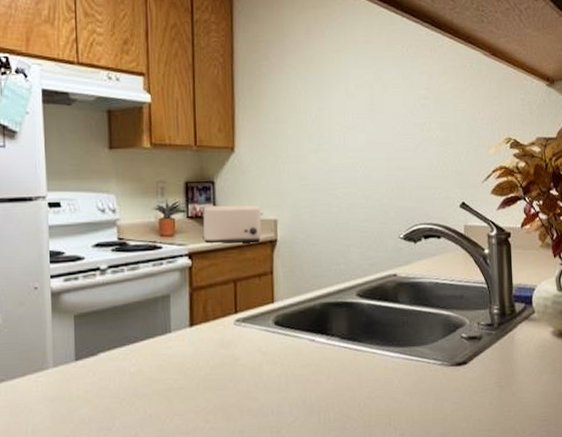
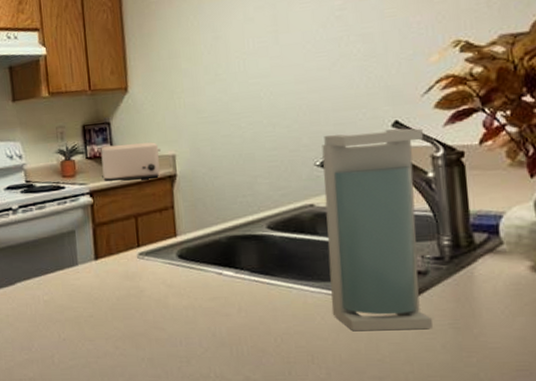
soap dispenser: none [405,209,484,392] -> present [322,128,432,330]

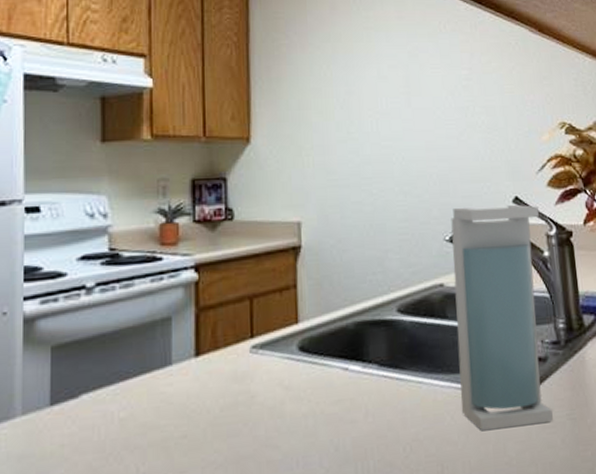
toaster: present [101,142,161,182] -> none [212,205,284,253]

